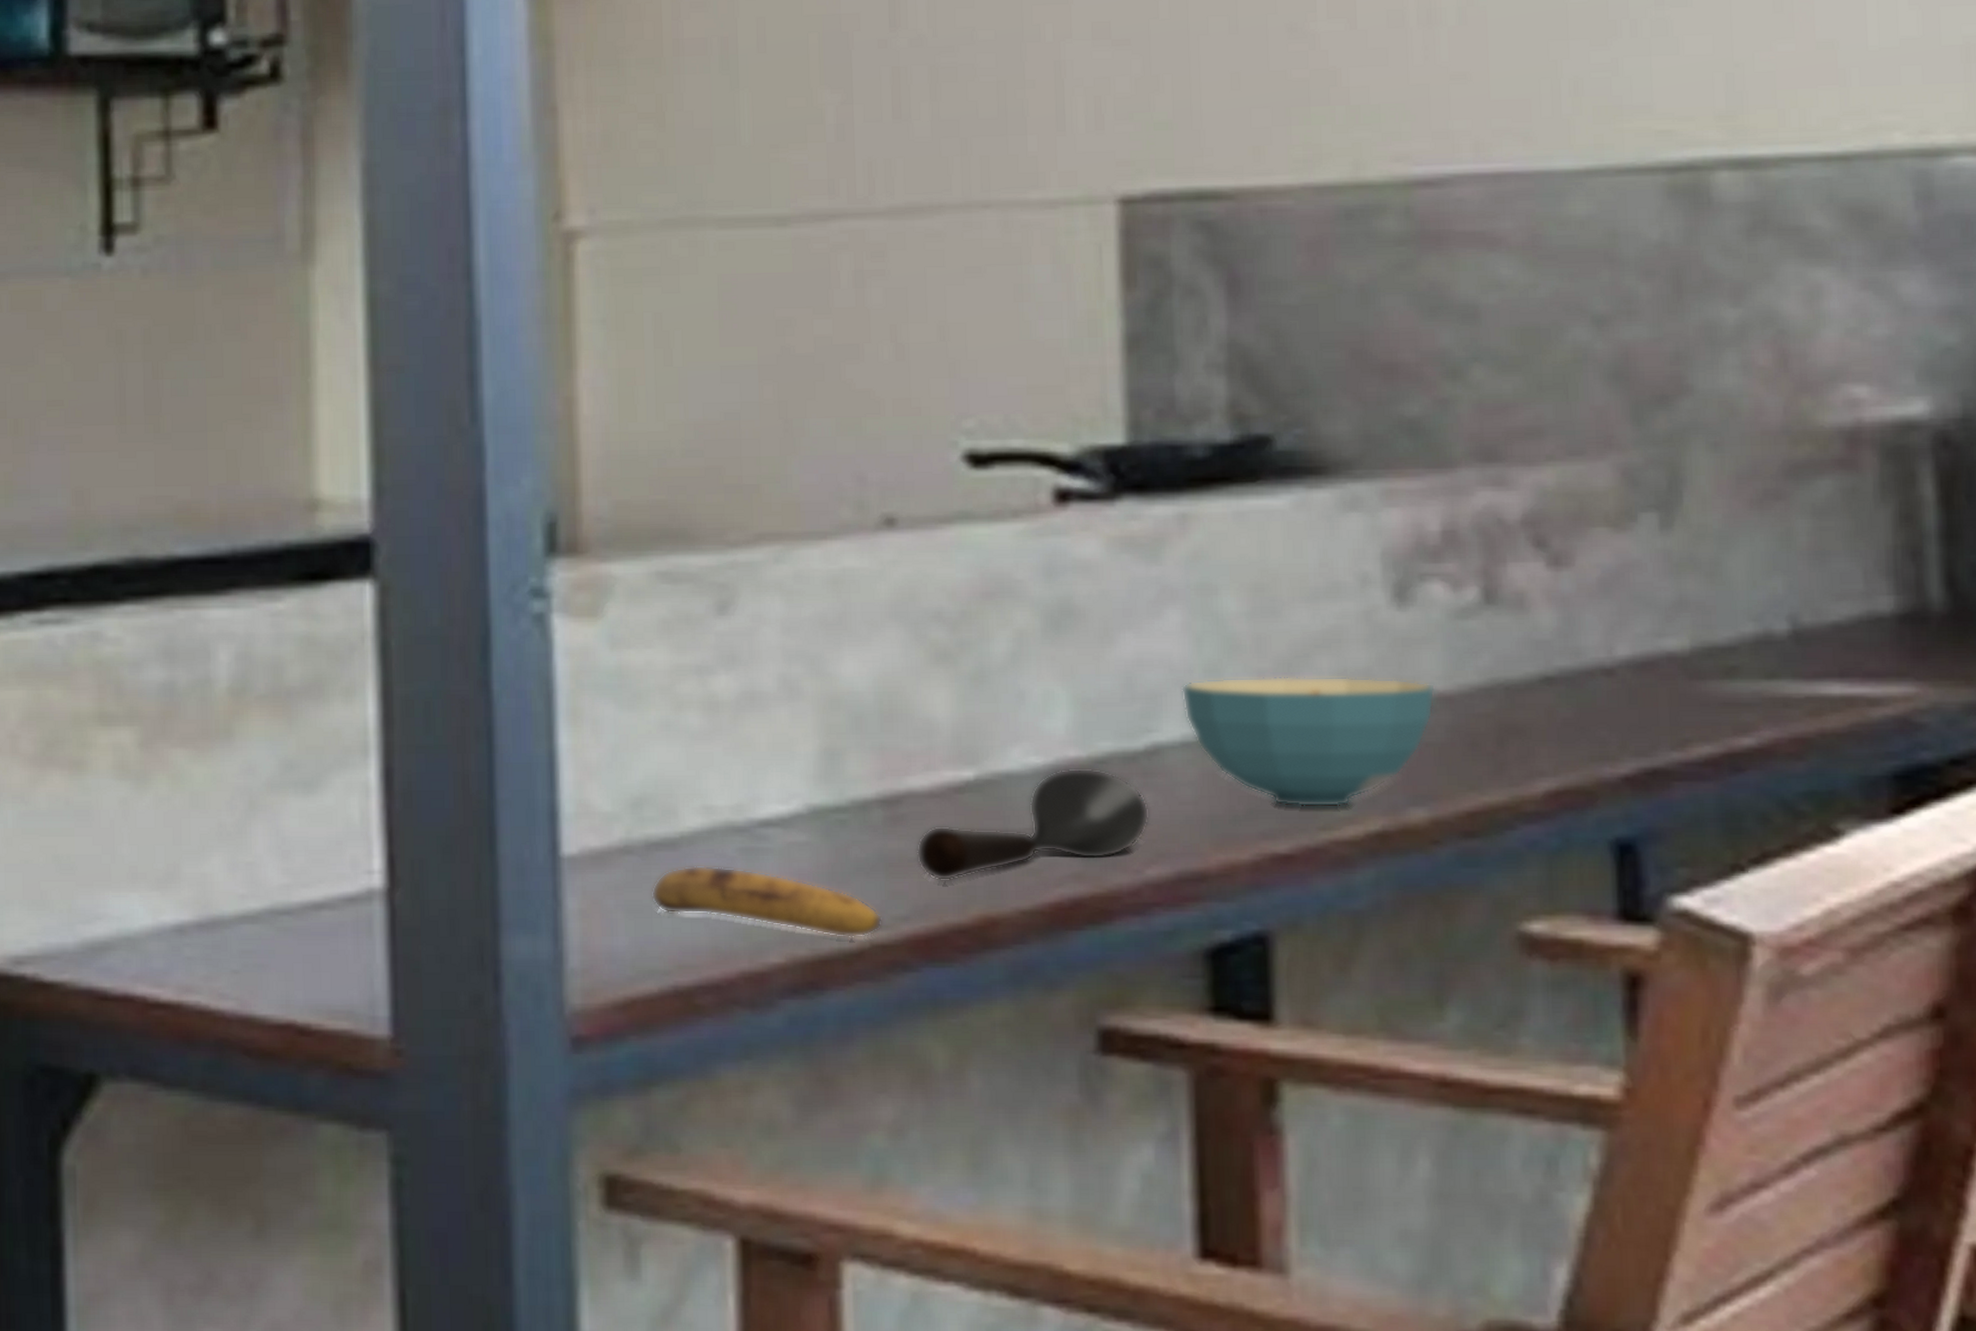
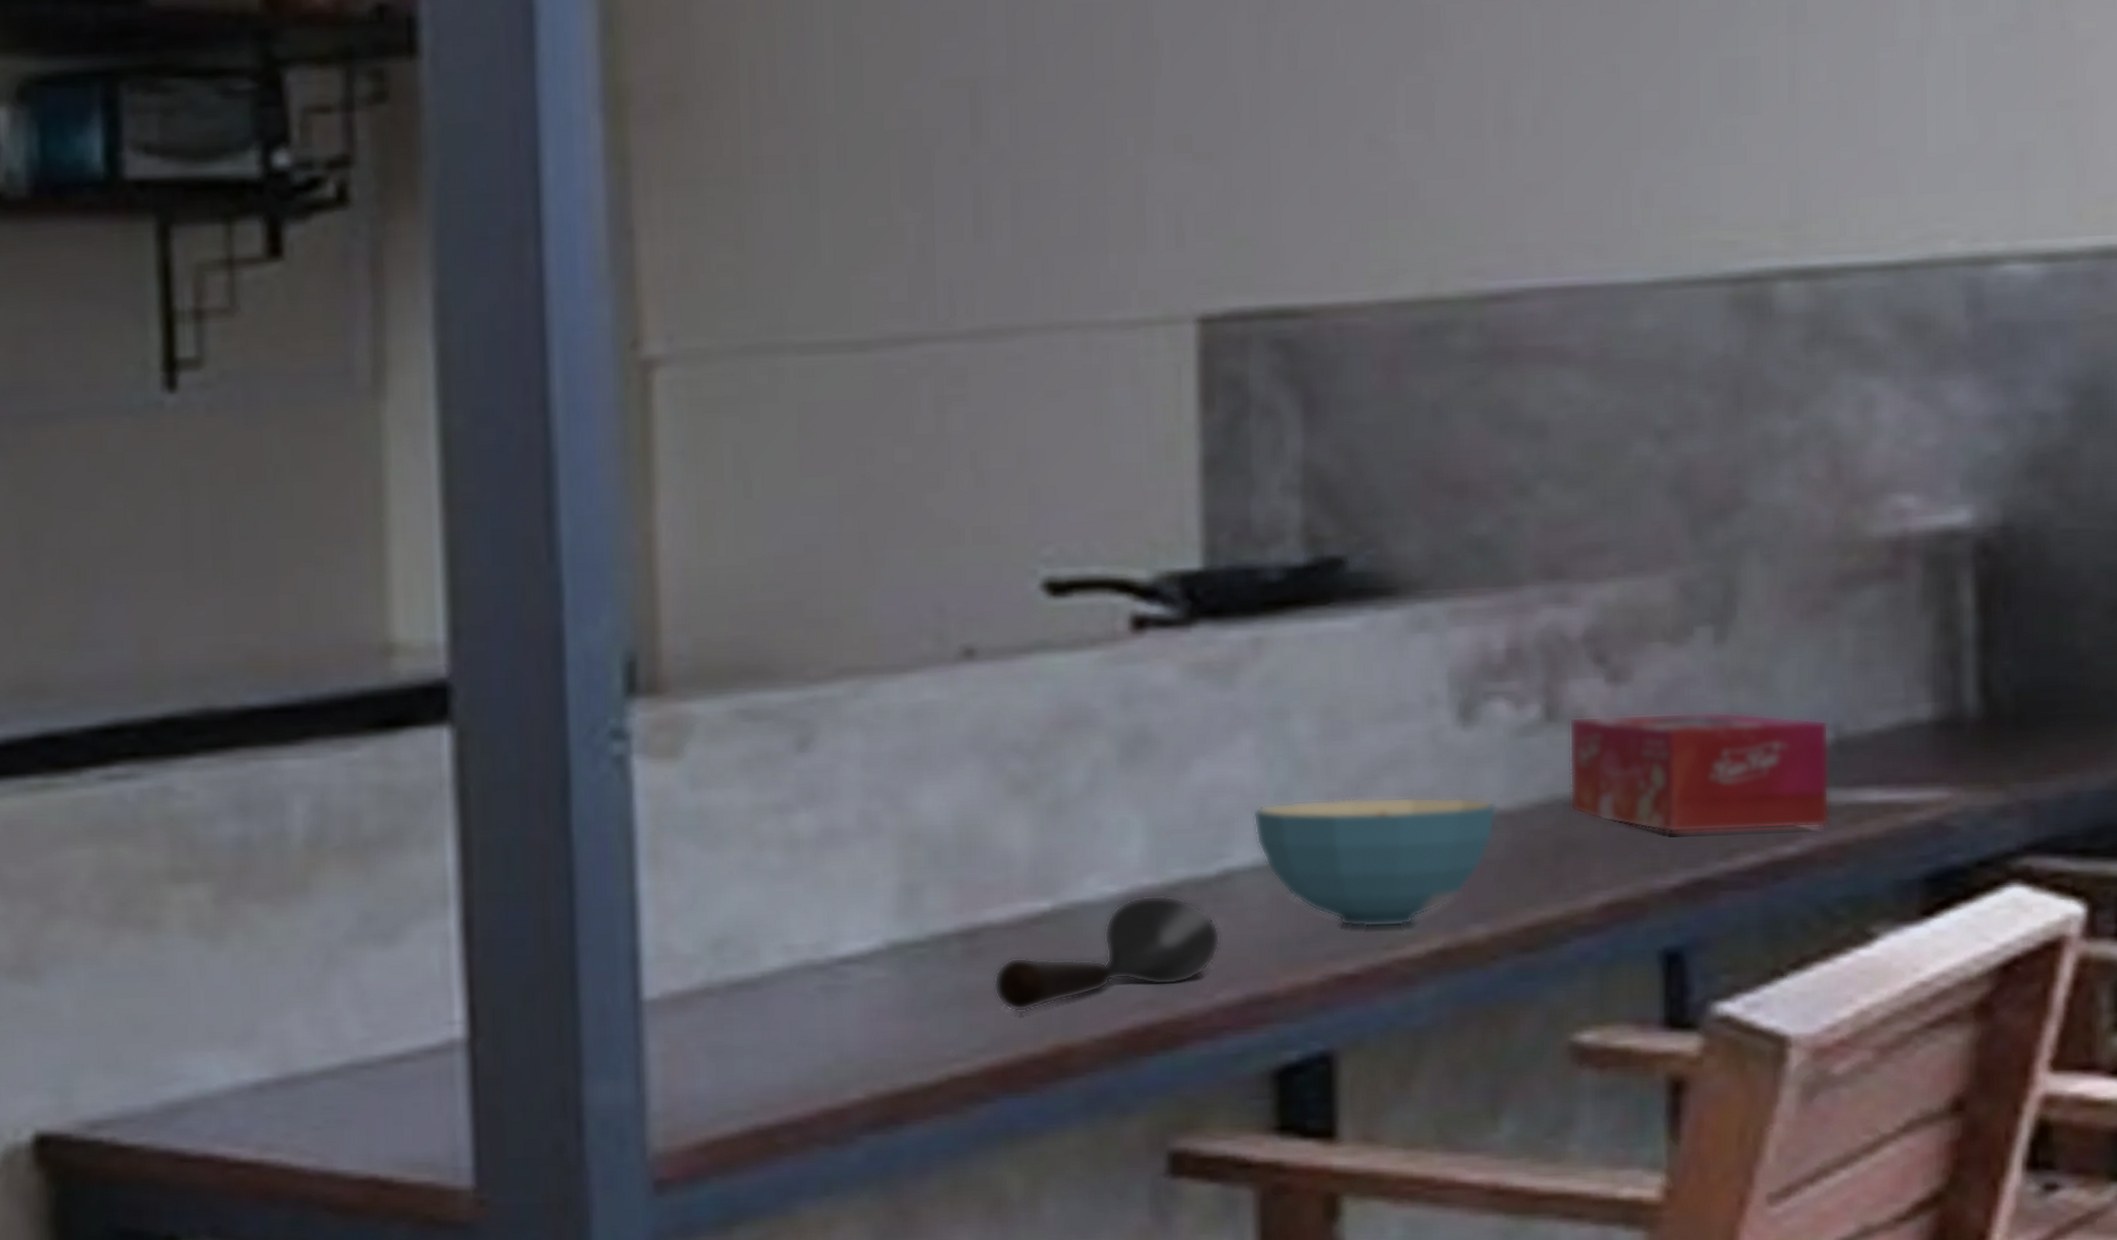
banana: present [651,865,883,938] -> none [732,1004,961,1072]
tissue box: none [1509,597,1790,722] -> present [1569,710,1831,834]

